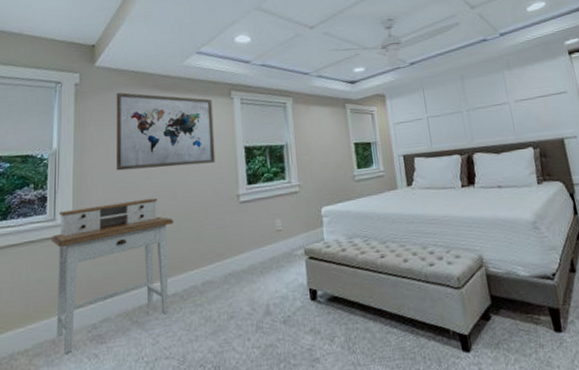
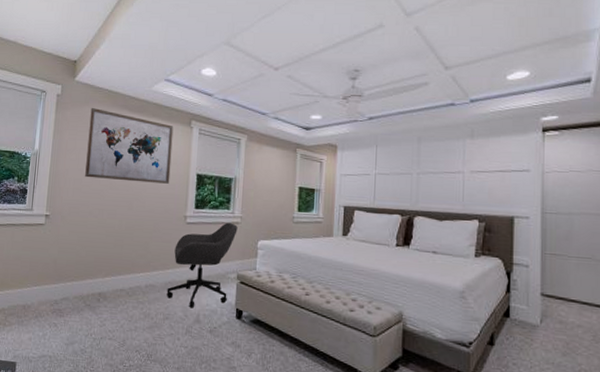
desk: present [50,198,174,353] -> none [27,203,128,318]
office chair: none [227,193,298,299] -> present [166,222,238,309]

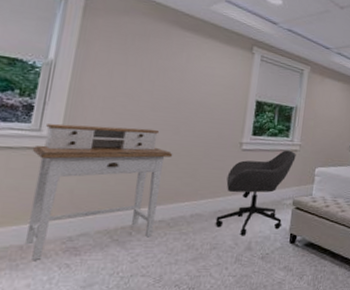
desk: none [27,203,128,318] -> present [25,123,173,260]
wall art: present [85,107,174,184] -> none [119,18,233,109]

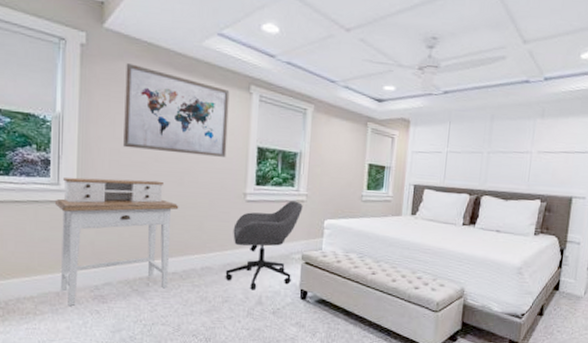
wall art: none [119,18,233,109] -> present [123,62,230,157]

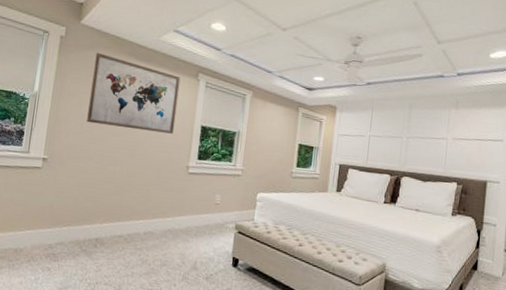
desk: present [54,177,179,306] -> none [19,146,129,262]
office chair: present [225,200,303,290] -> none [165,174,239,256]

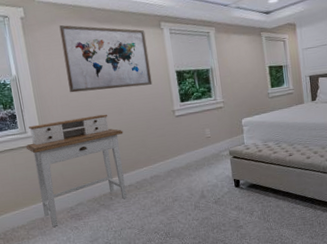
desk: none [19,146,129,262] -> present [25,114,127,227]

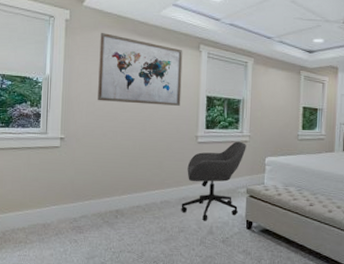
desk: present [25,114,127,227] -> none [43,127,142,236]
office chair: none [169,108,224,187] -> present [181,141,246,221]

